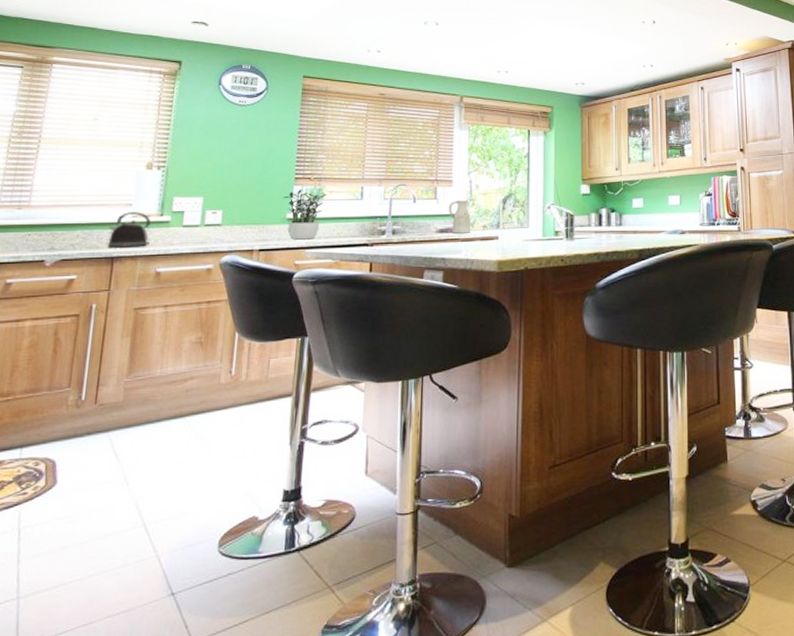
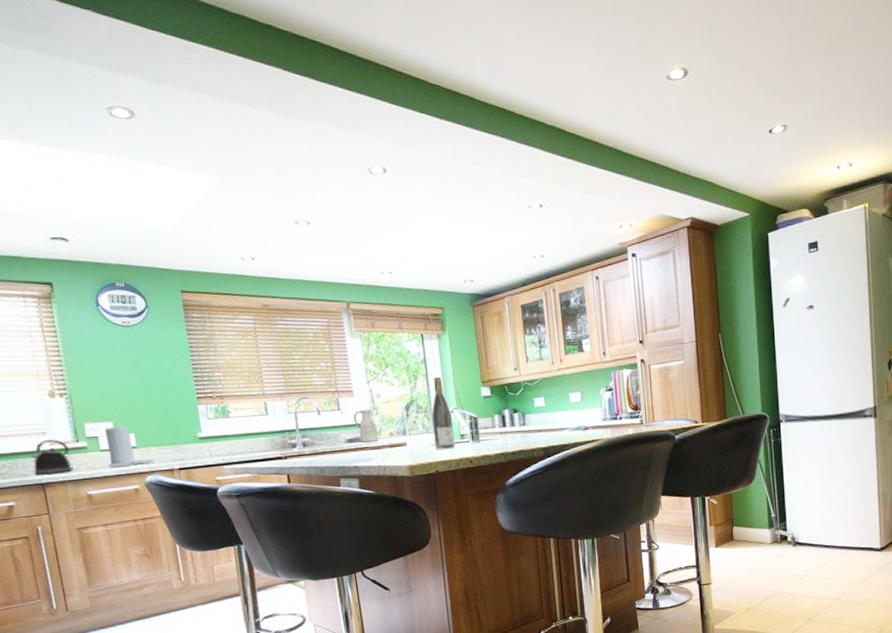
paper towel: none [186,203,235,245] -> present [105,426,154,468]
potted plant: present [284,189,327,240] -> none [190,408,232,458]
wine bottle: none [528,171,549,245] -> present [431,376,456,449]

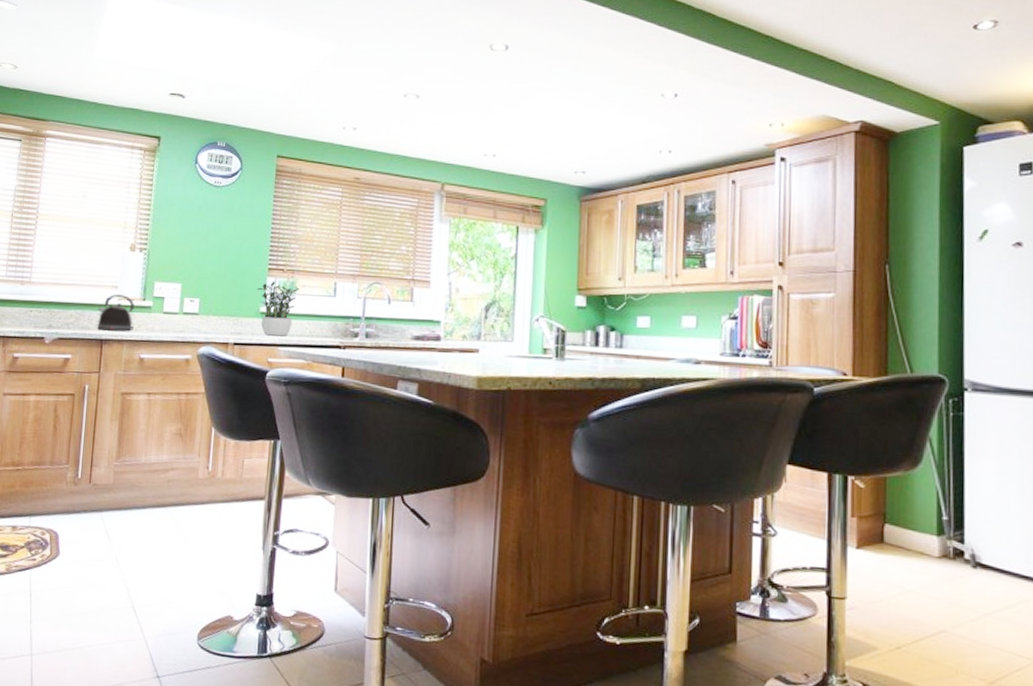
paper towel: present [105,426,154,468] -> none [167,289,211,334]
potted plant: none [190,408,232,458] -> present [257,281,300,337]
ceramic pitcher: present [353,409,378,443] -> none [425,304,449,343]
wine bottle: present [431,376,456,449] -> none [511,276,537,363]

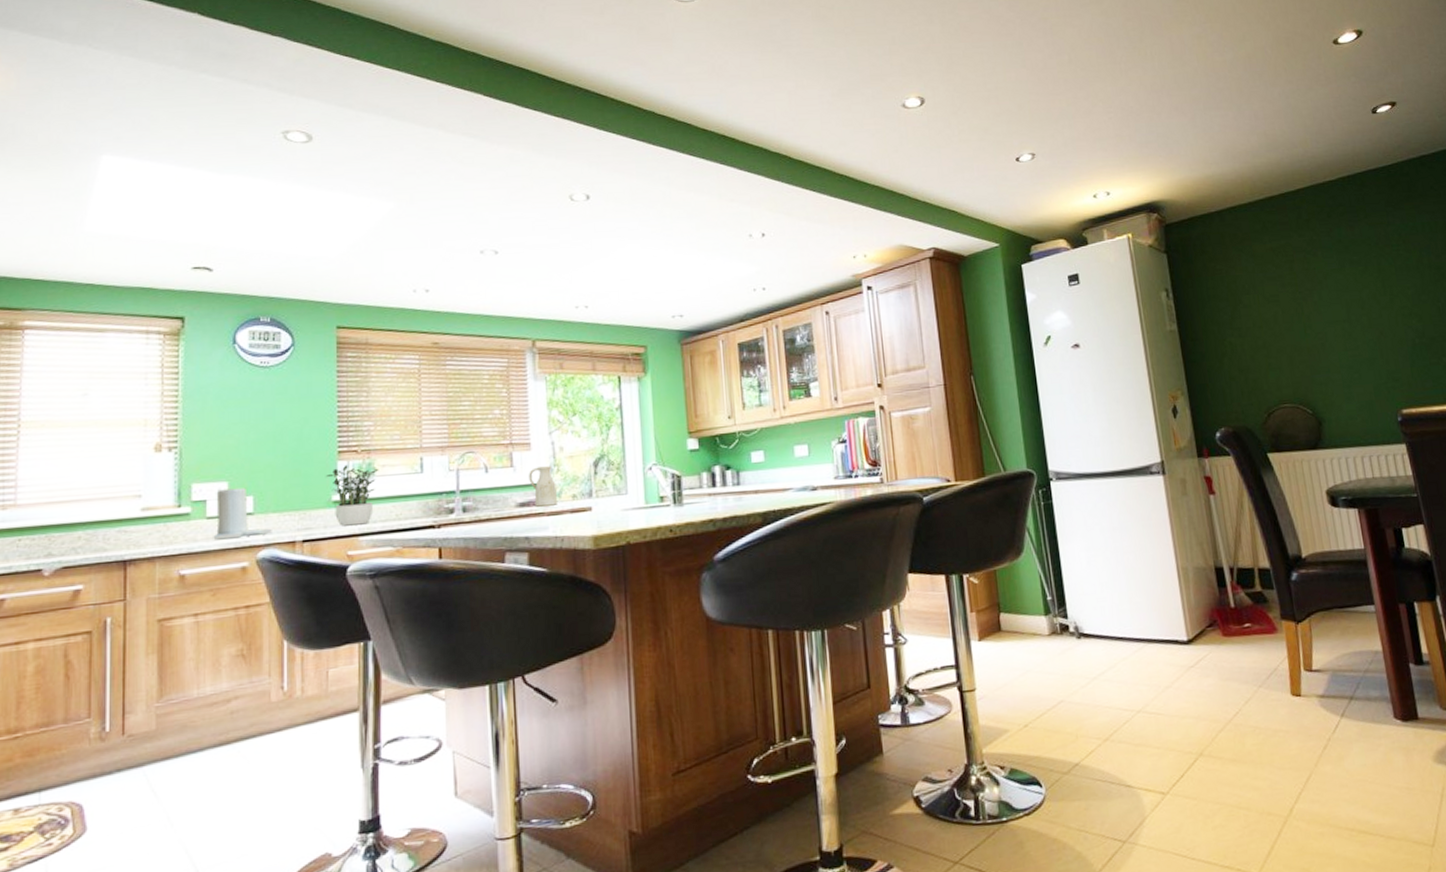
kettle: present [97,294,134,332] -> none [116,504,168,550]
paper towel: none [167,289,211,334] -> present [213,487,272,540]
ceramic pitcher: none [425,304,449,343] -> present [529,466,557,507]

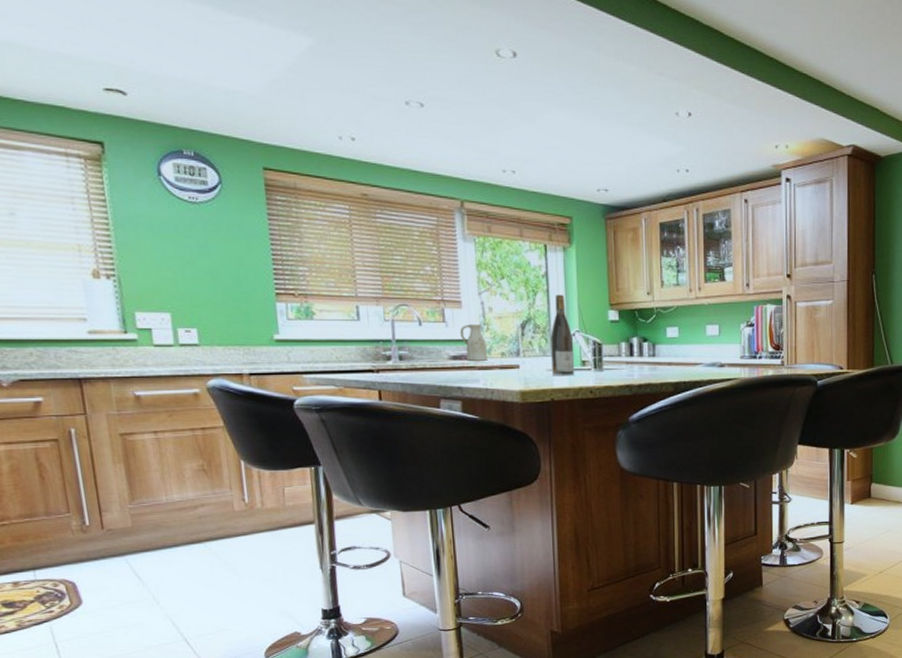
paper towel: present [213,487,272,540] -> none [161,320,219,367]
potted plant: present [326,464,379,526] -> none [266,306,317,364]
wine bottle: none [625,426,653,515] -> present [550,294,575,375]

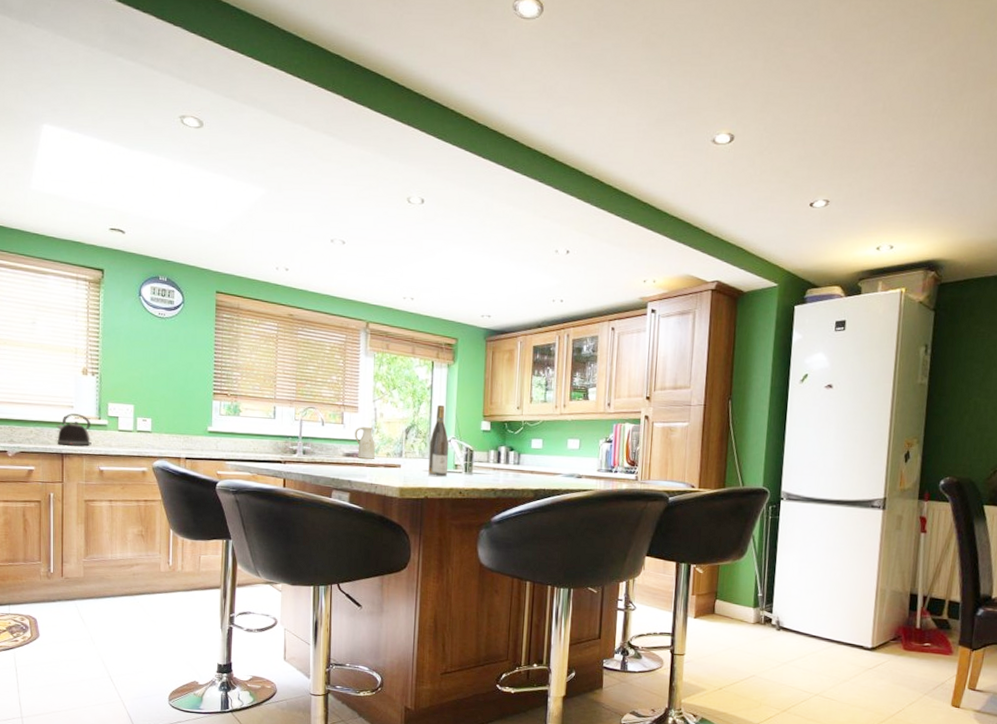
kettle: none [65,328,119,368] -> present [56,413,92,447]

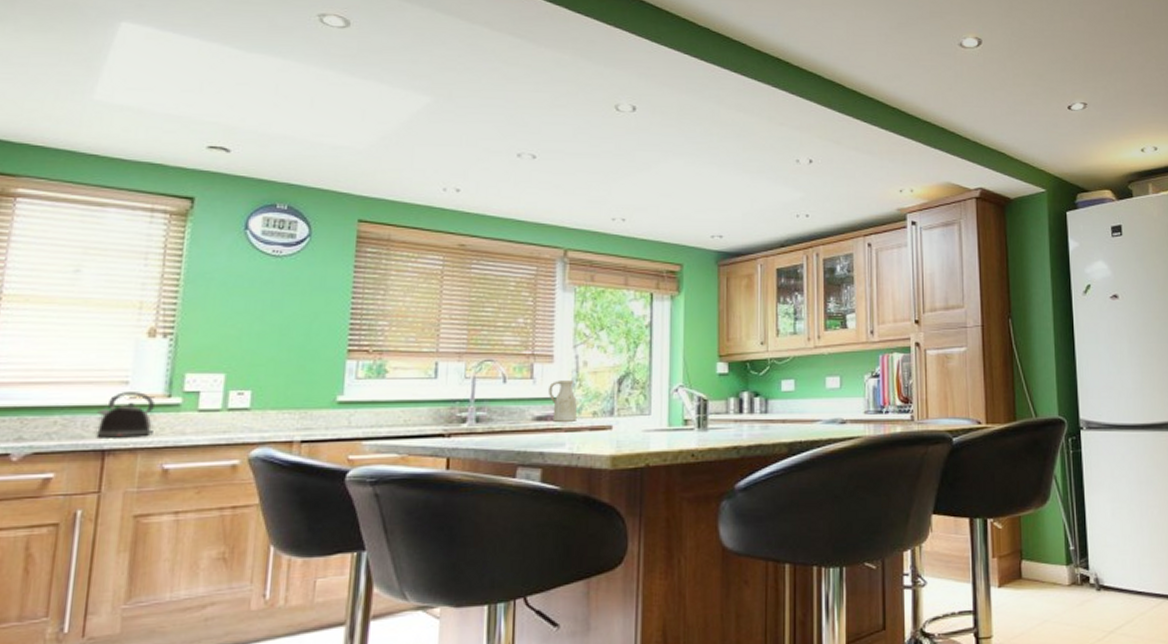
wine bottle: present [428,404,450,477] -> none [649,345,676,437]

